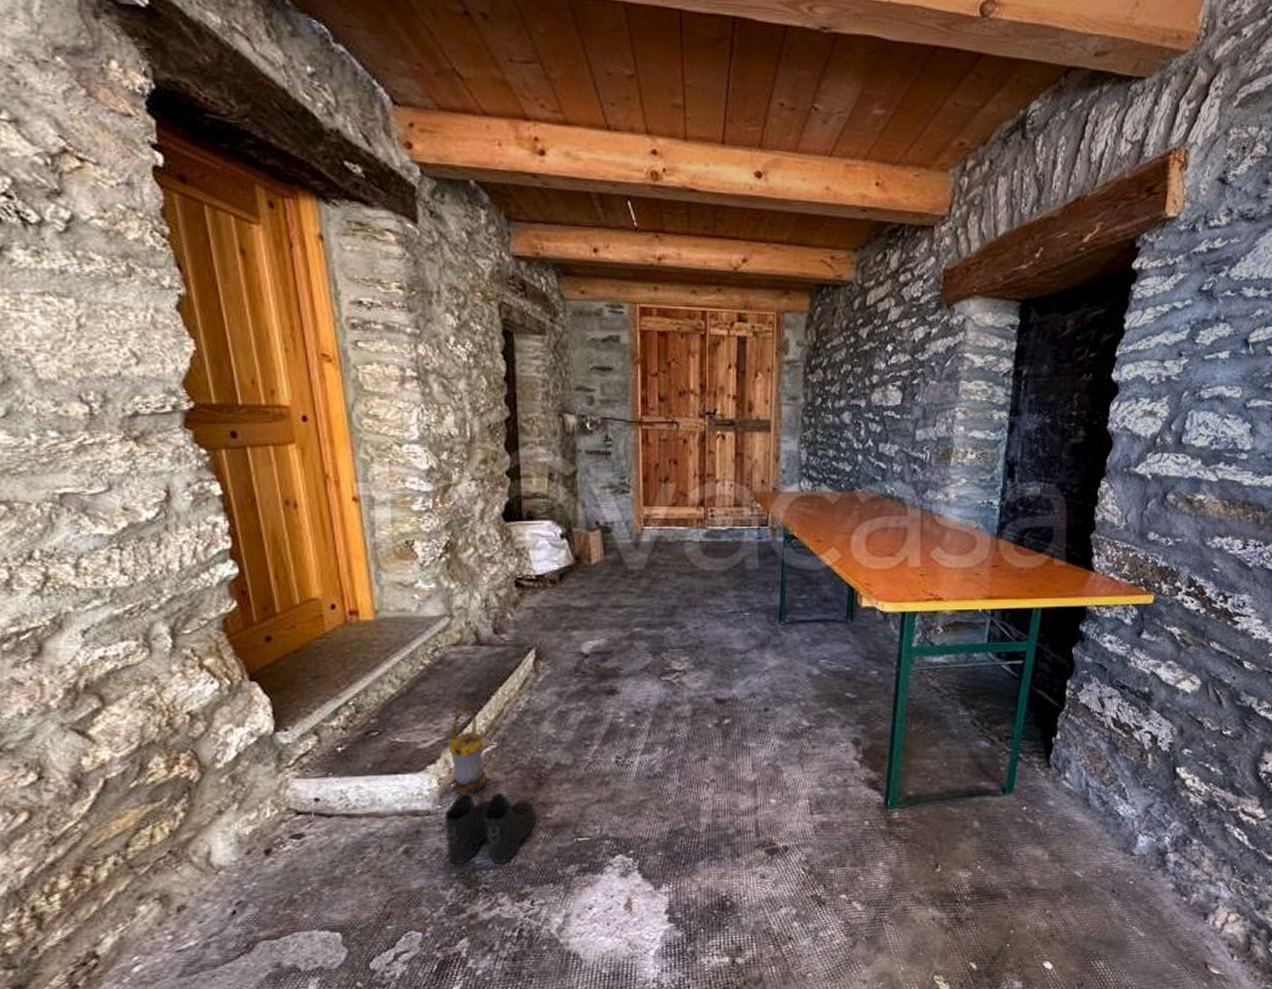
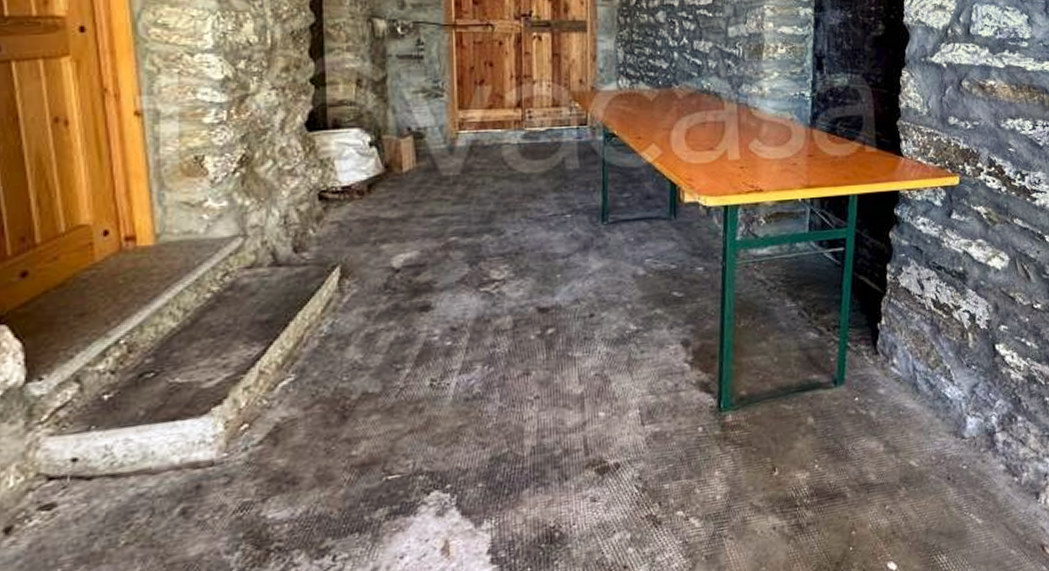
boots: present [444,792,537,865] -> none [230,431,341,522]
lantern: present [449,703,487,795] -> none [238,332,282,439]

